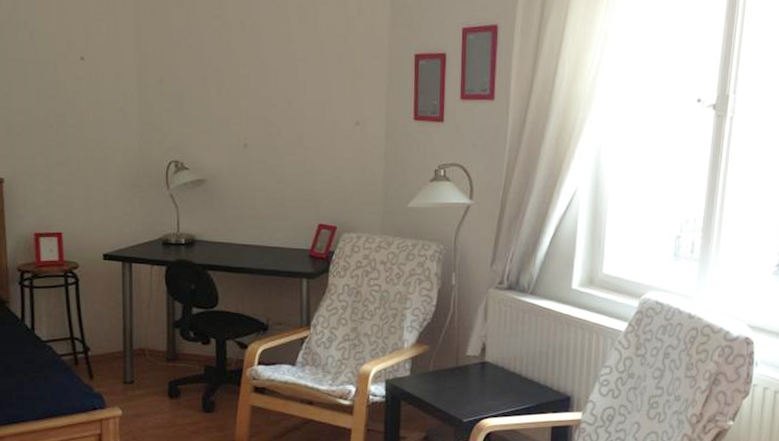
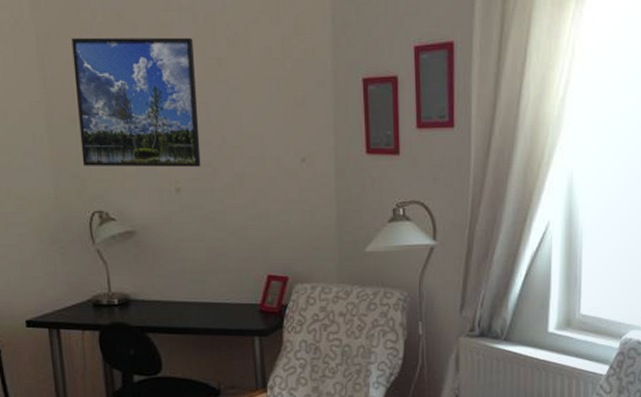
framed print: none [164,12,269,126] -> present [71,37,201,167]

